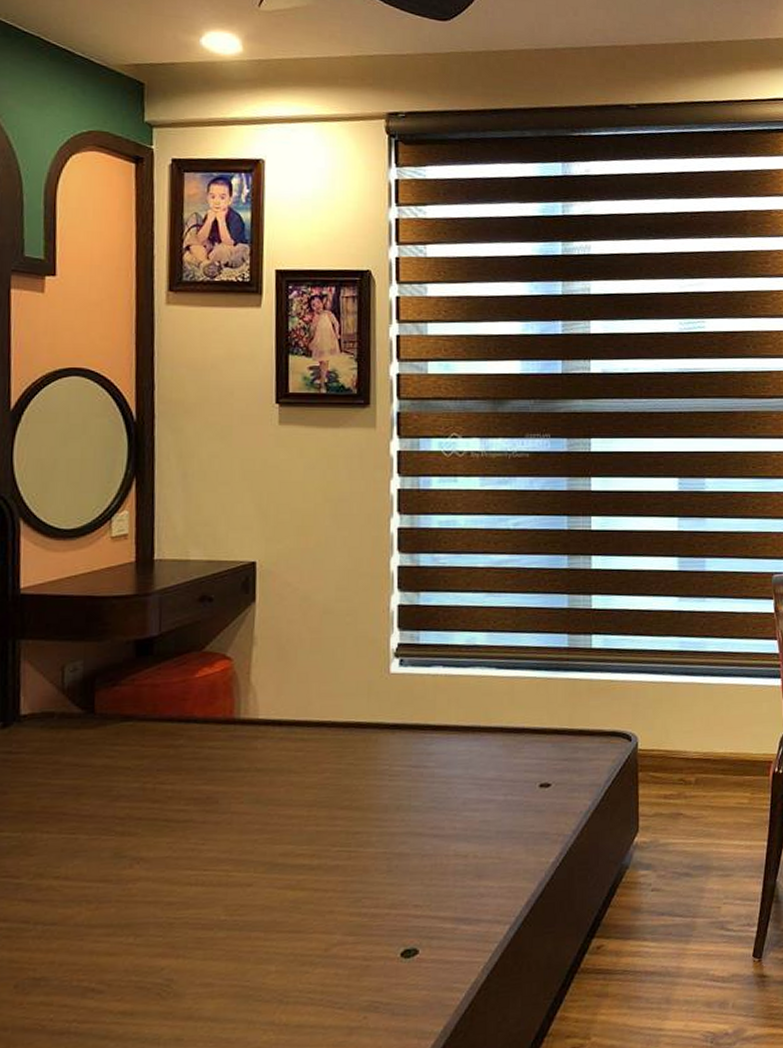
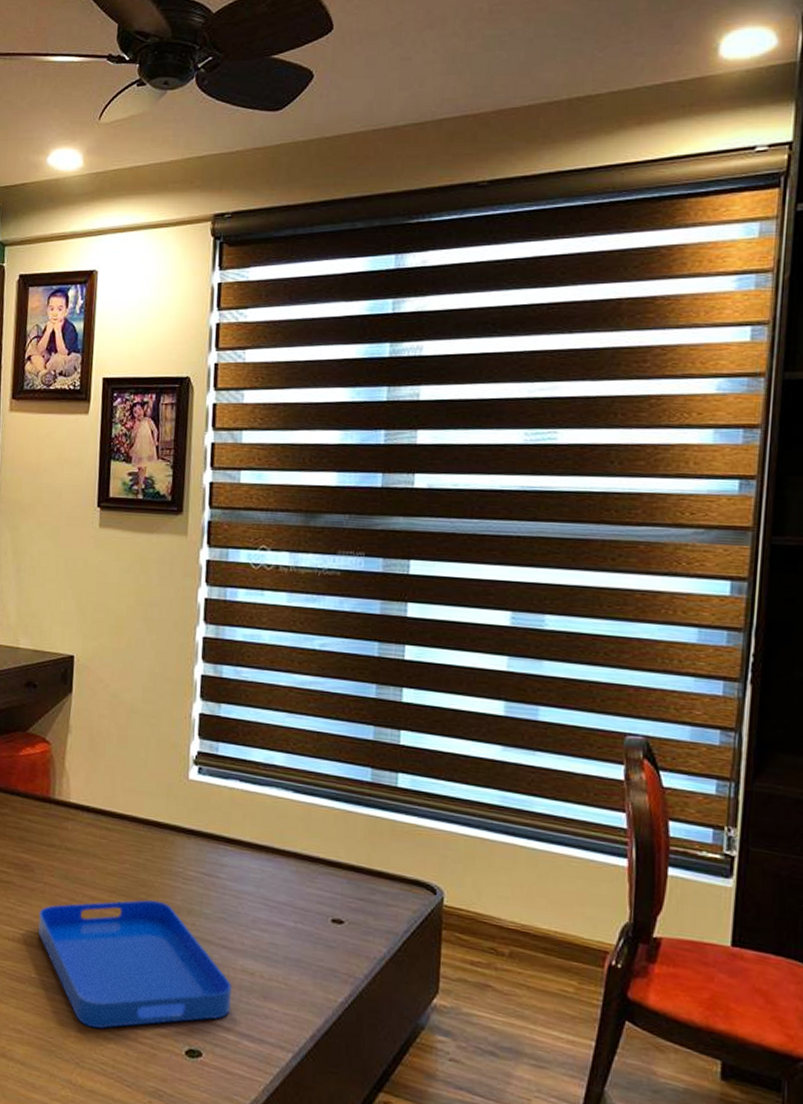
serving tray: none [226,804,447,957] -> present [38,900,233,1029]

